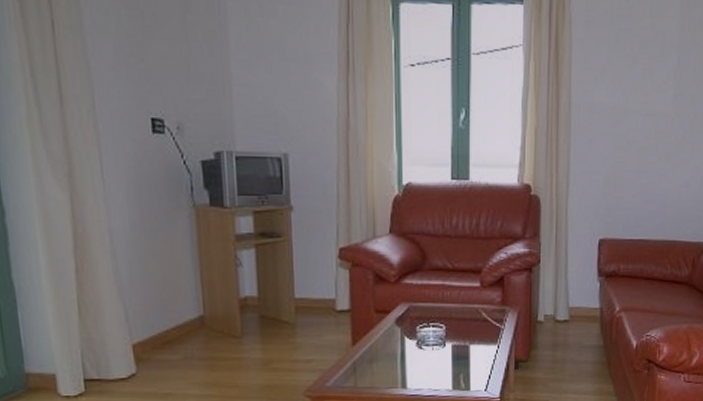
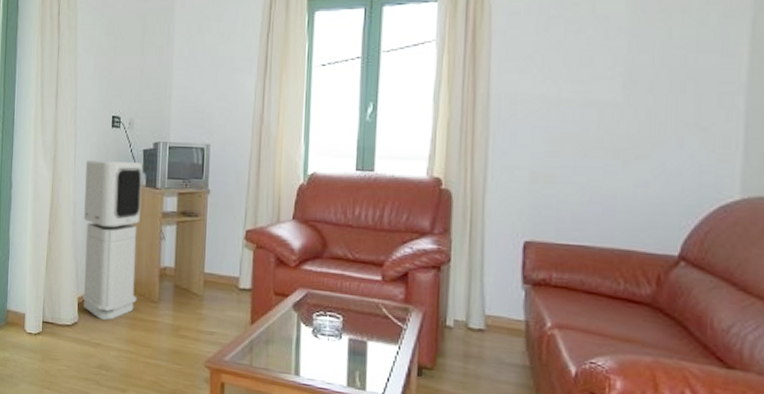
air purifier: none [119,176,214,366] -> present [80,160,142,320]

